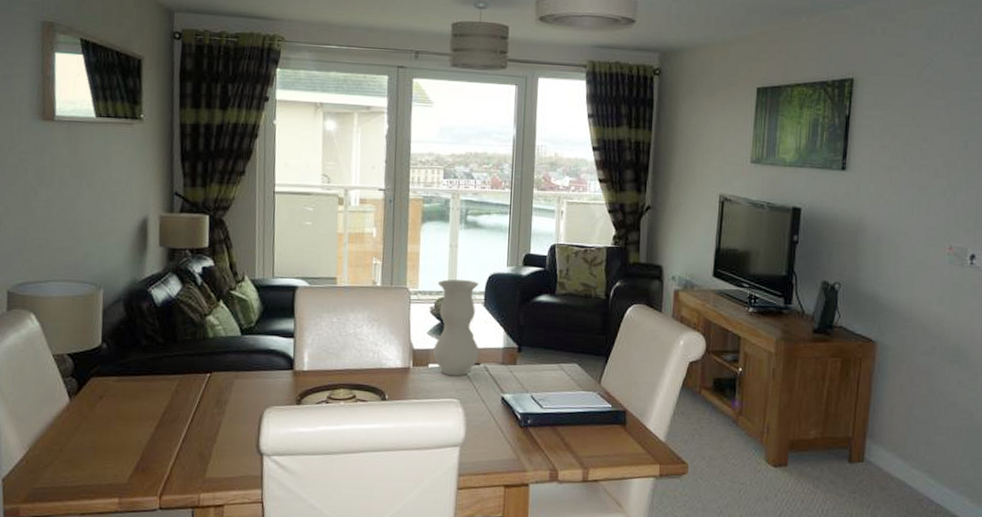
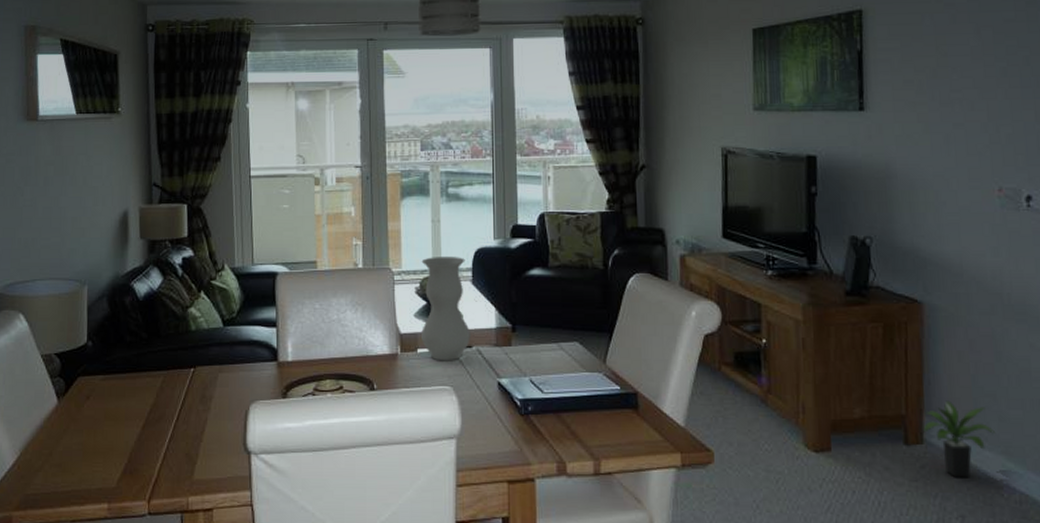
potted plant: none [864,426,923,492] -> present [920,400,996,478]

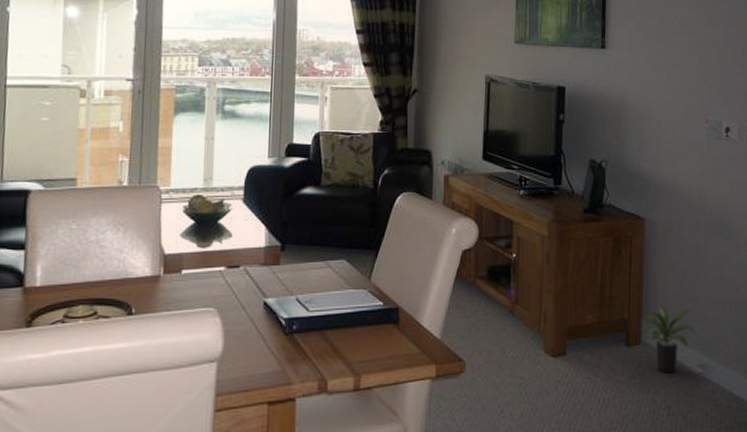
vase: present [420,257,470,361] -> none [186,175,239,282]

